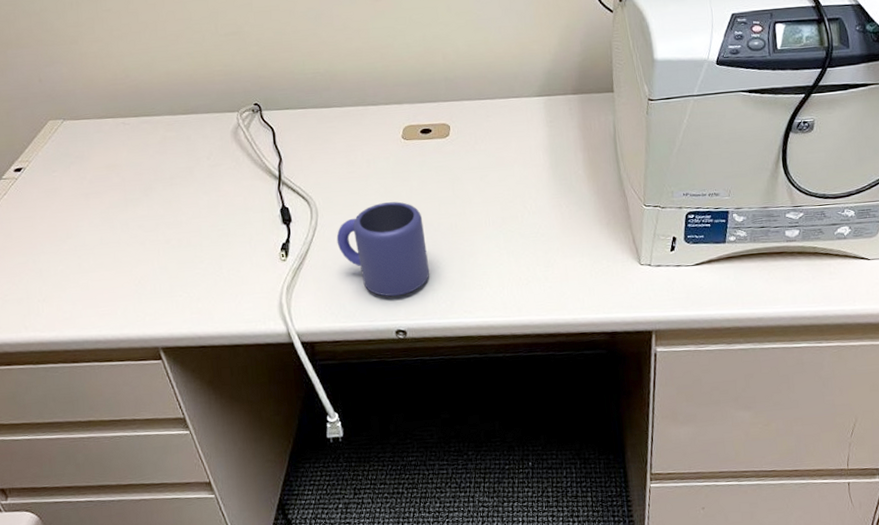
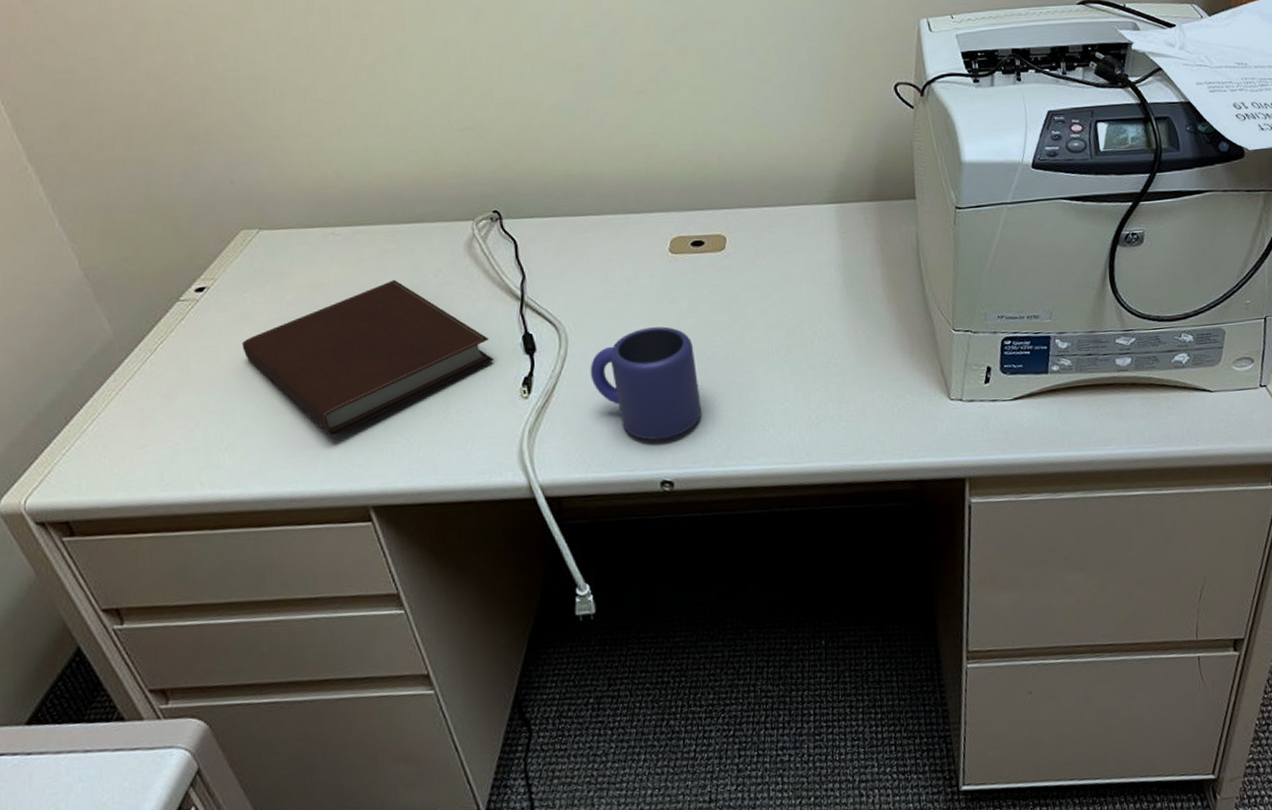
notebook: none [53,162,257,290] -> present [242,280,494,436]

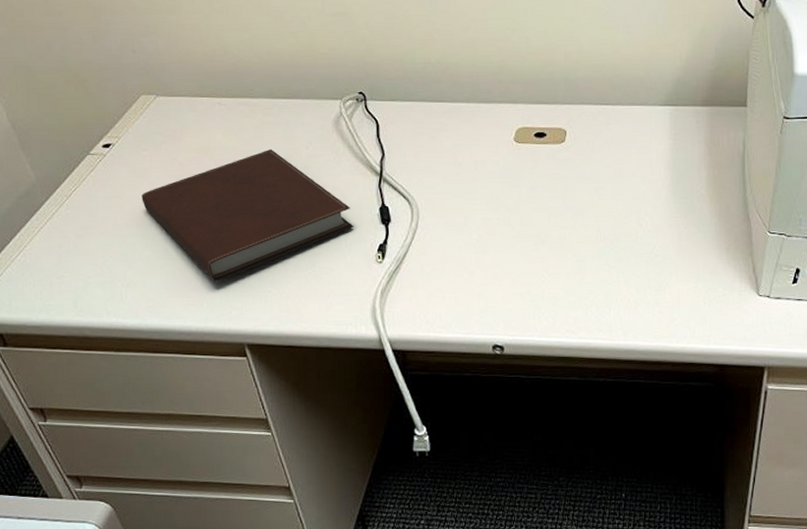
mug: present [590,326,702,441] -> none [437,209,533,309]

